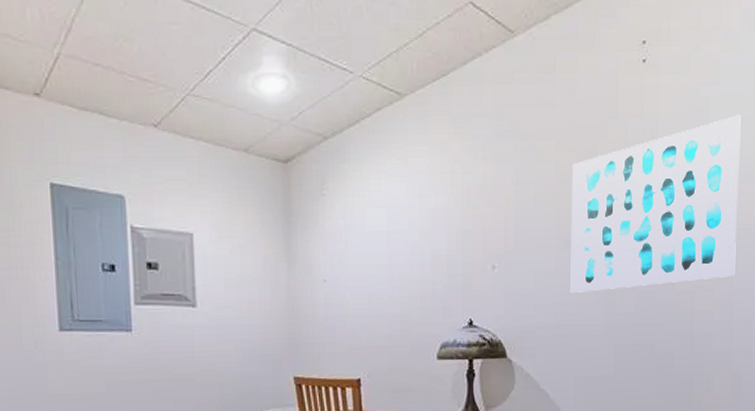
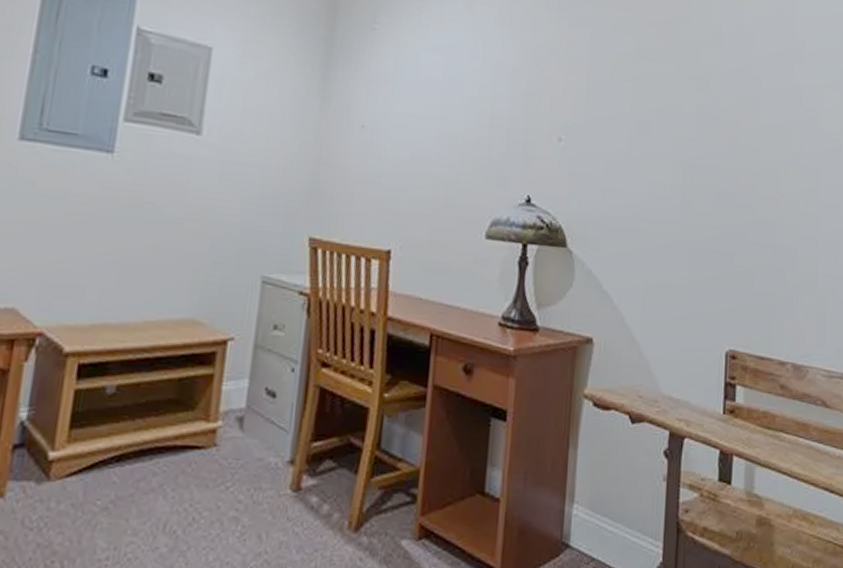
wall art: present [570,115,741,293] -> none [643,17,827,189]

